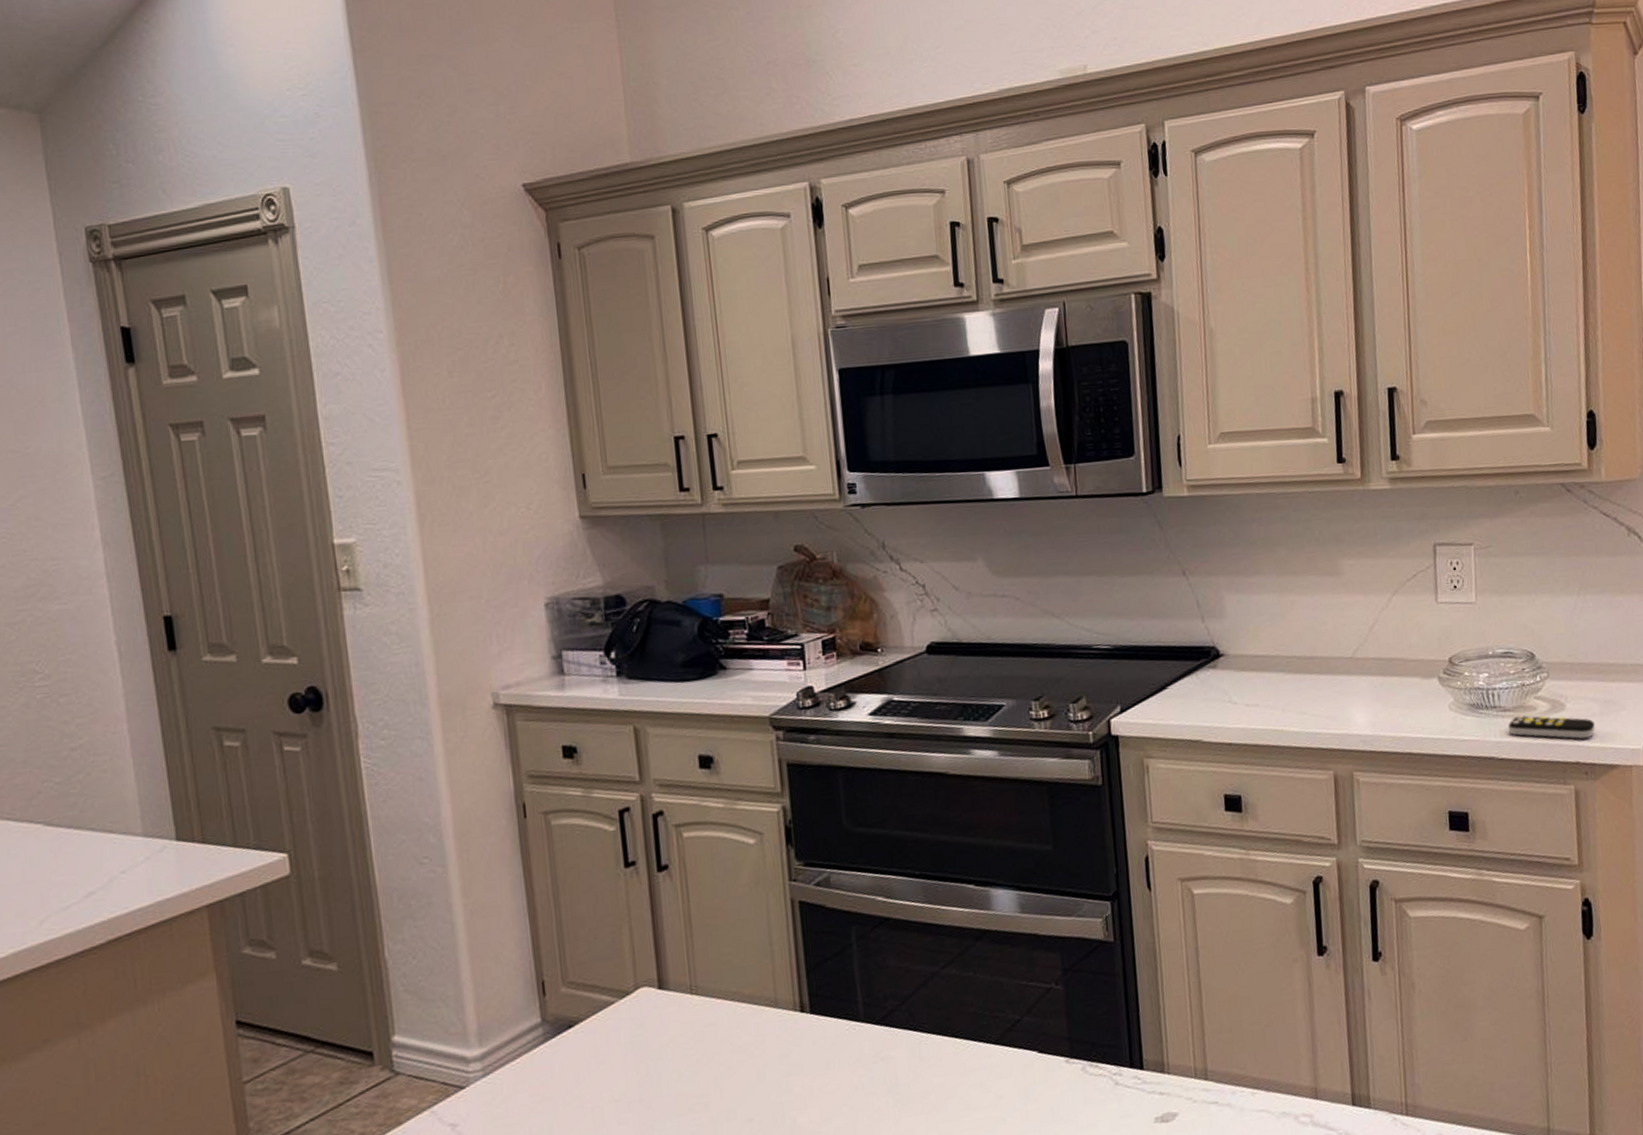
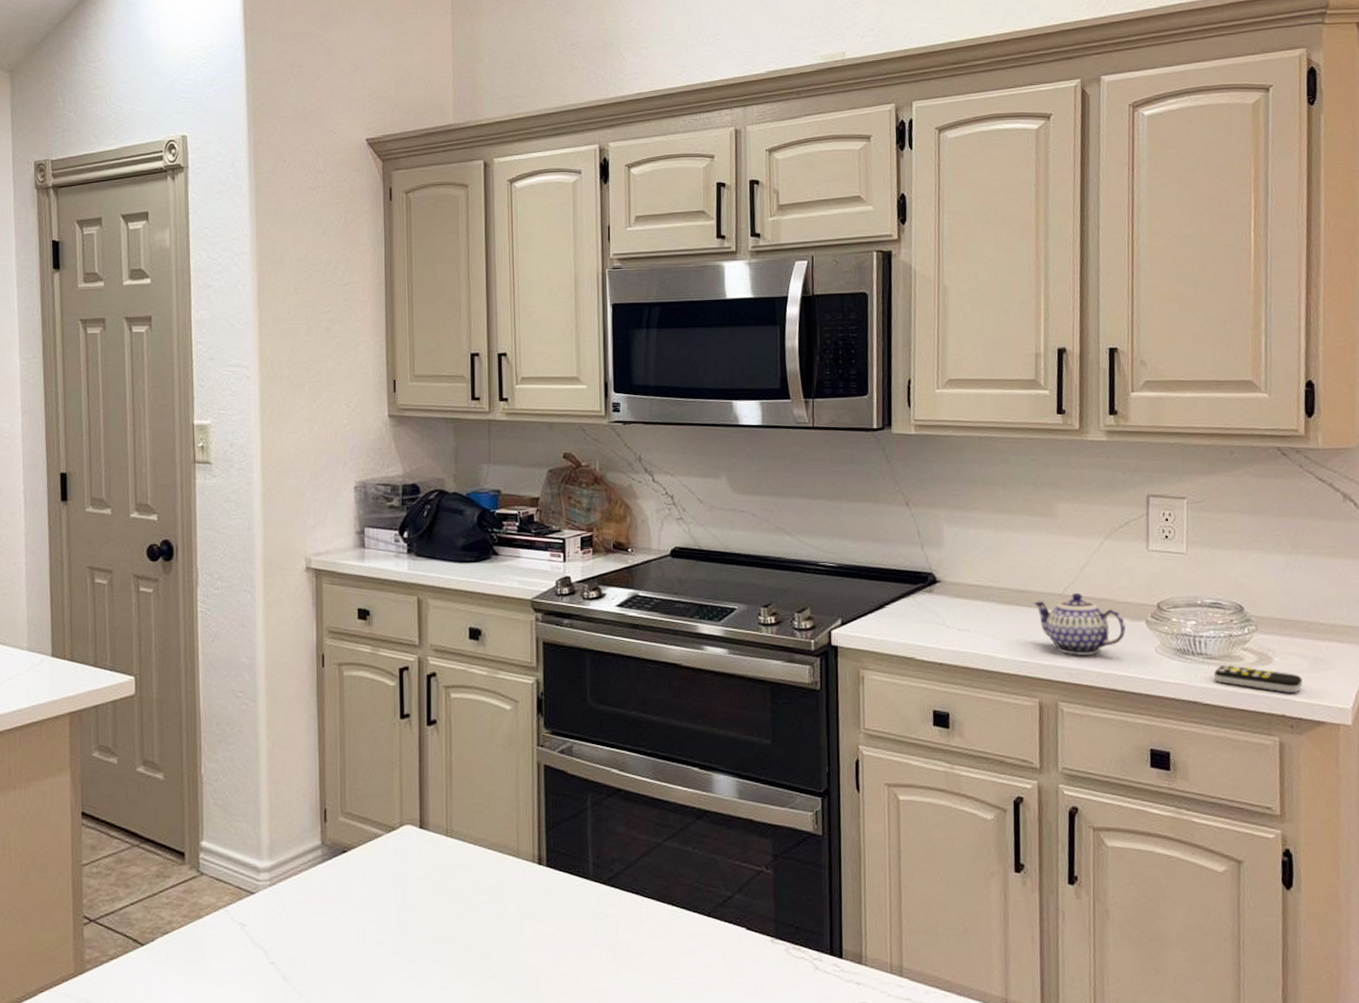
teapot: none [1322,654,1419,721] -> present [1033,592,1126,655]

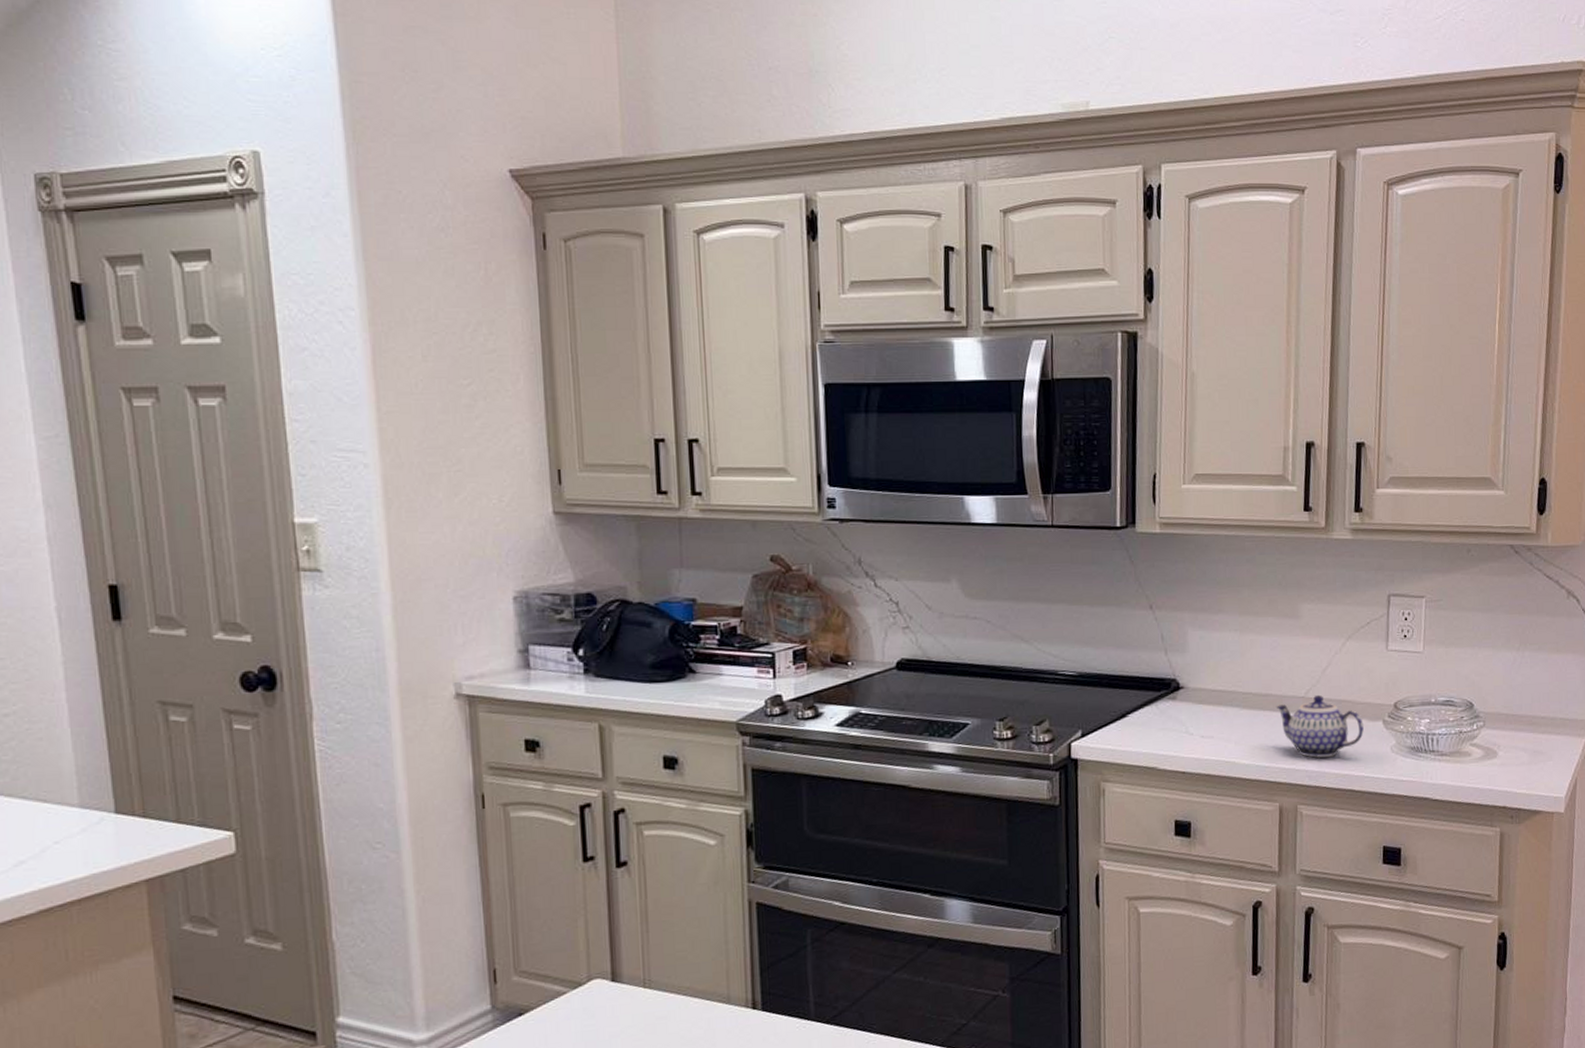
remote control: present [1213,664,1303,693] -> none [1443,760,1523,785]

